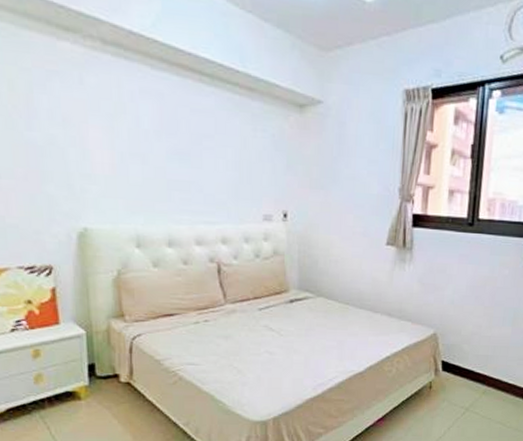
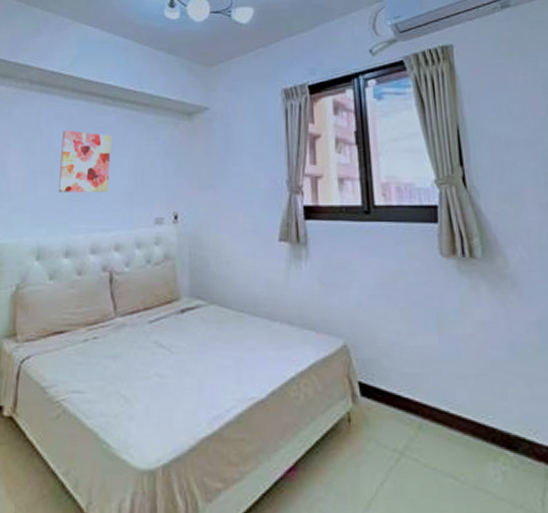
wall art: none [152,108,212,185] -> present [59,129,112,193]

